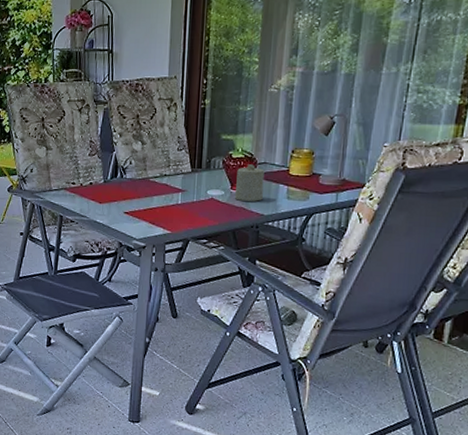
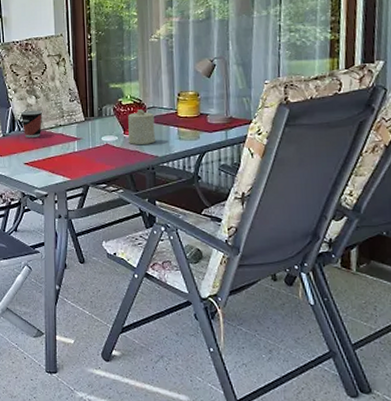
cup: none [124,157,148,186] -> present [20,110,43,137]

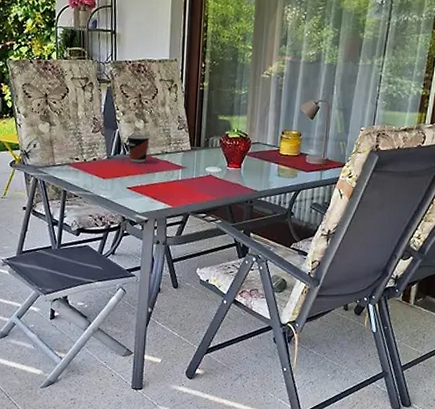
candle: present [128,109,155,144] -> none [230,144,258,178]

